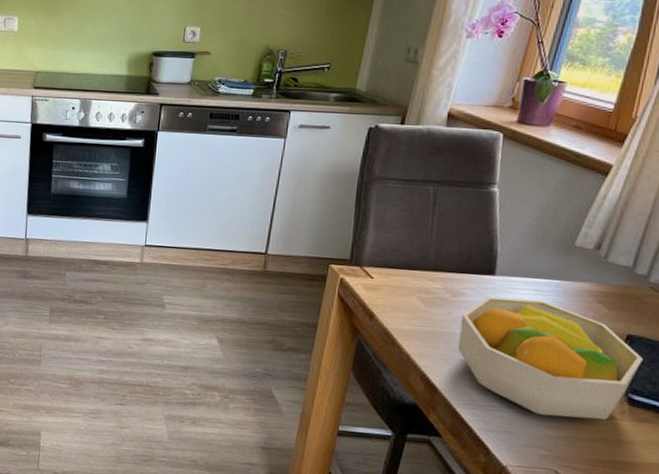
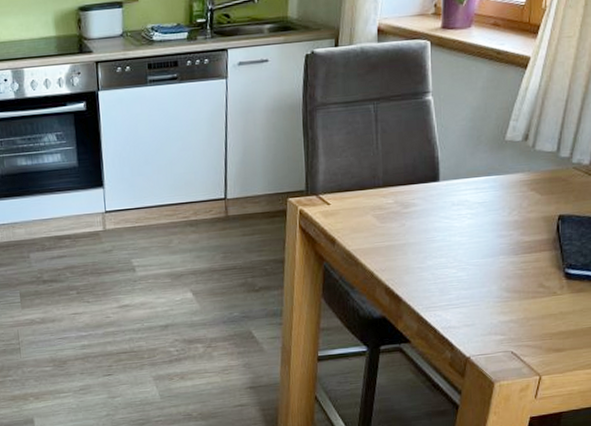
fruit bowl: present [457,297,643,420] -> none [414,198,574,304]

